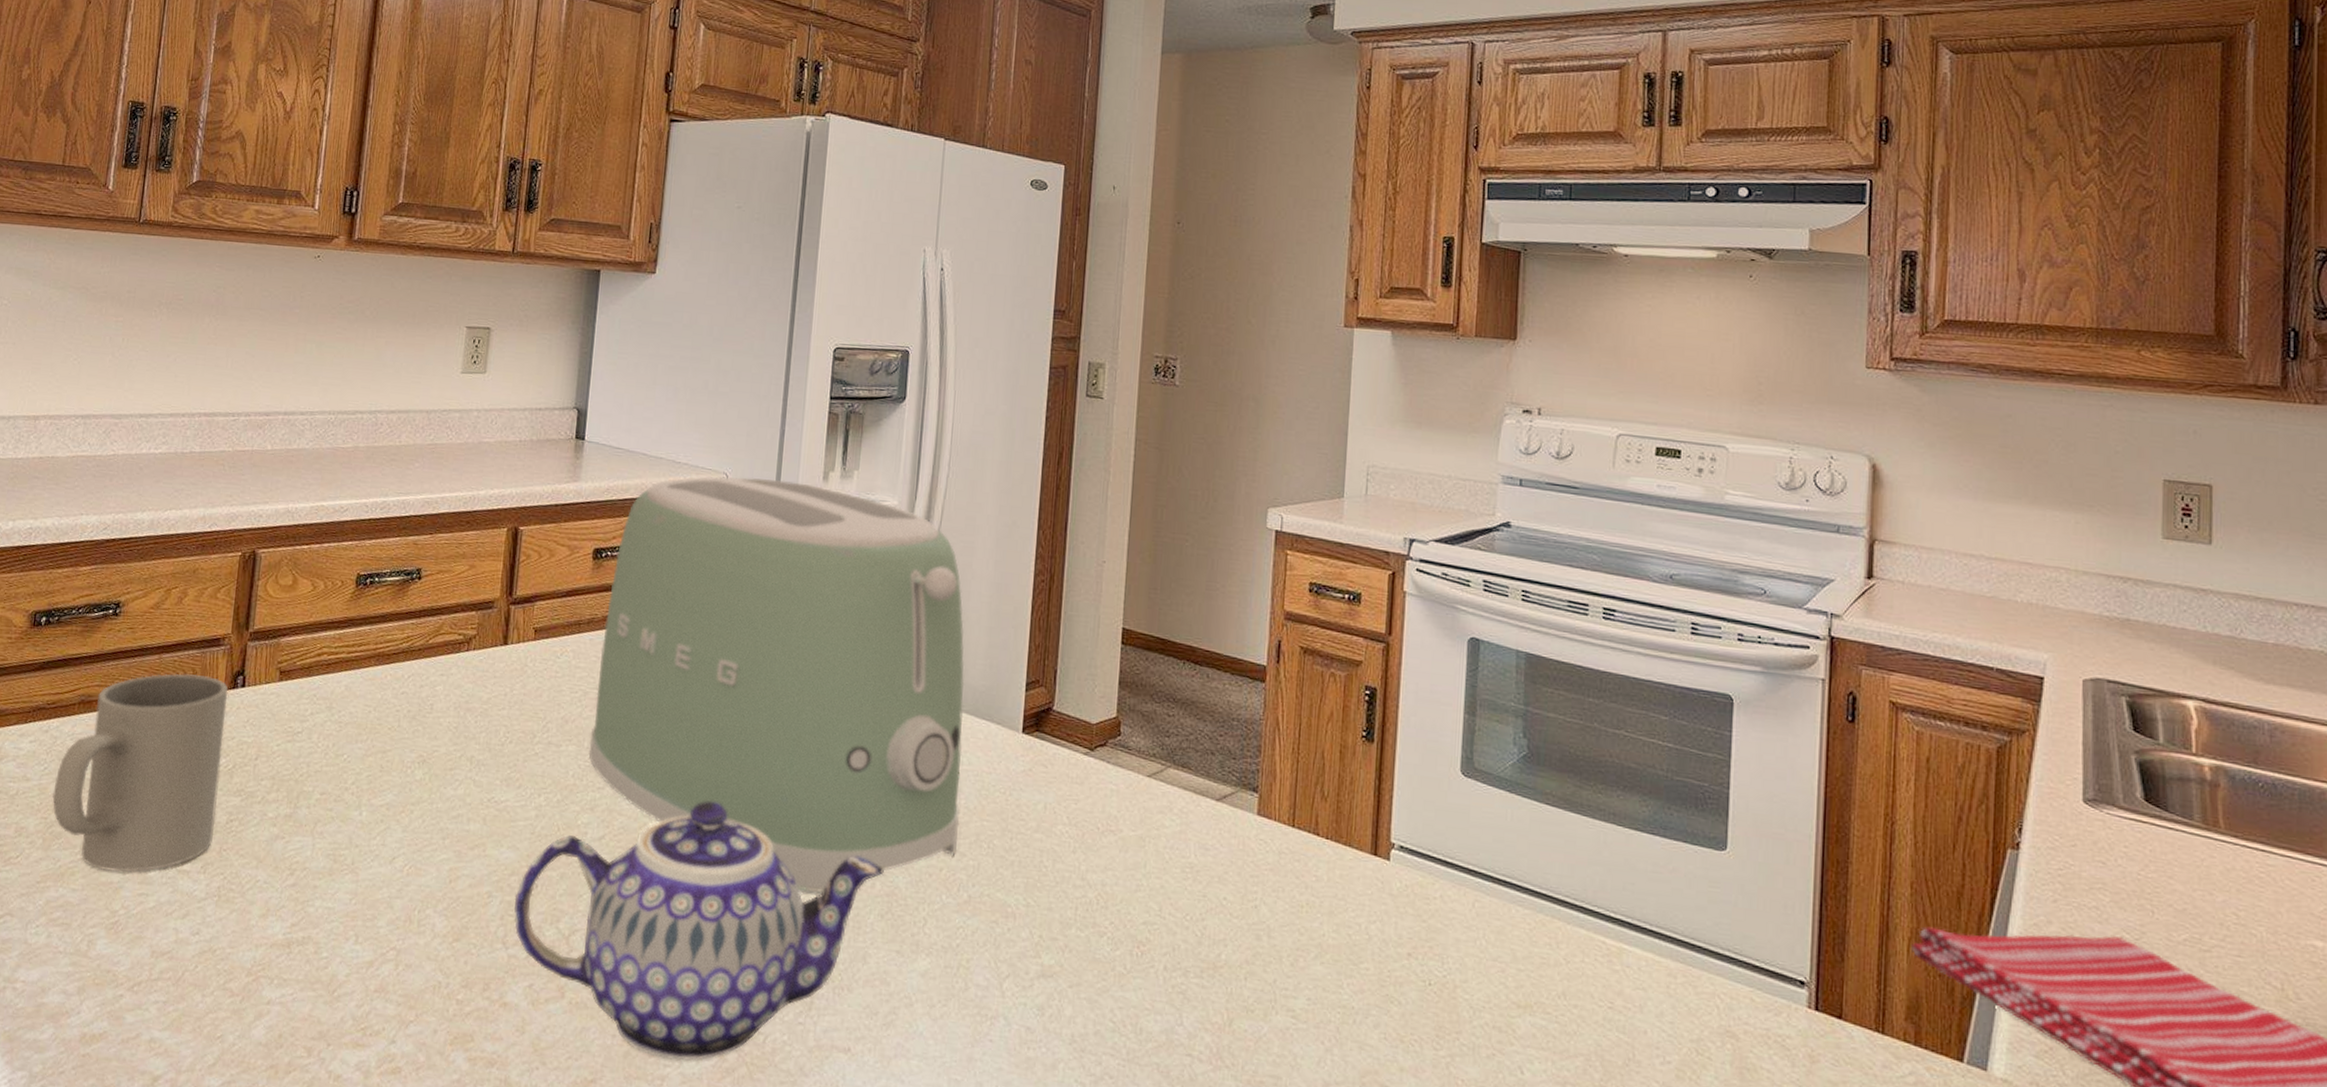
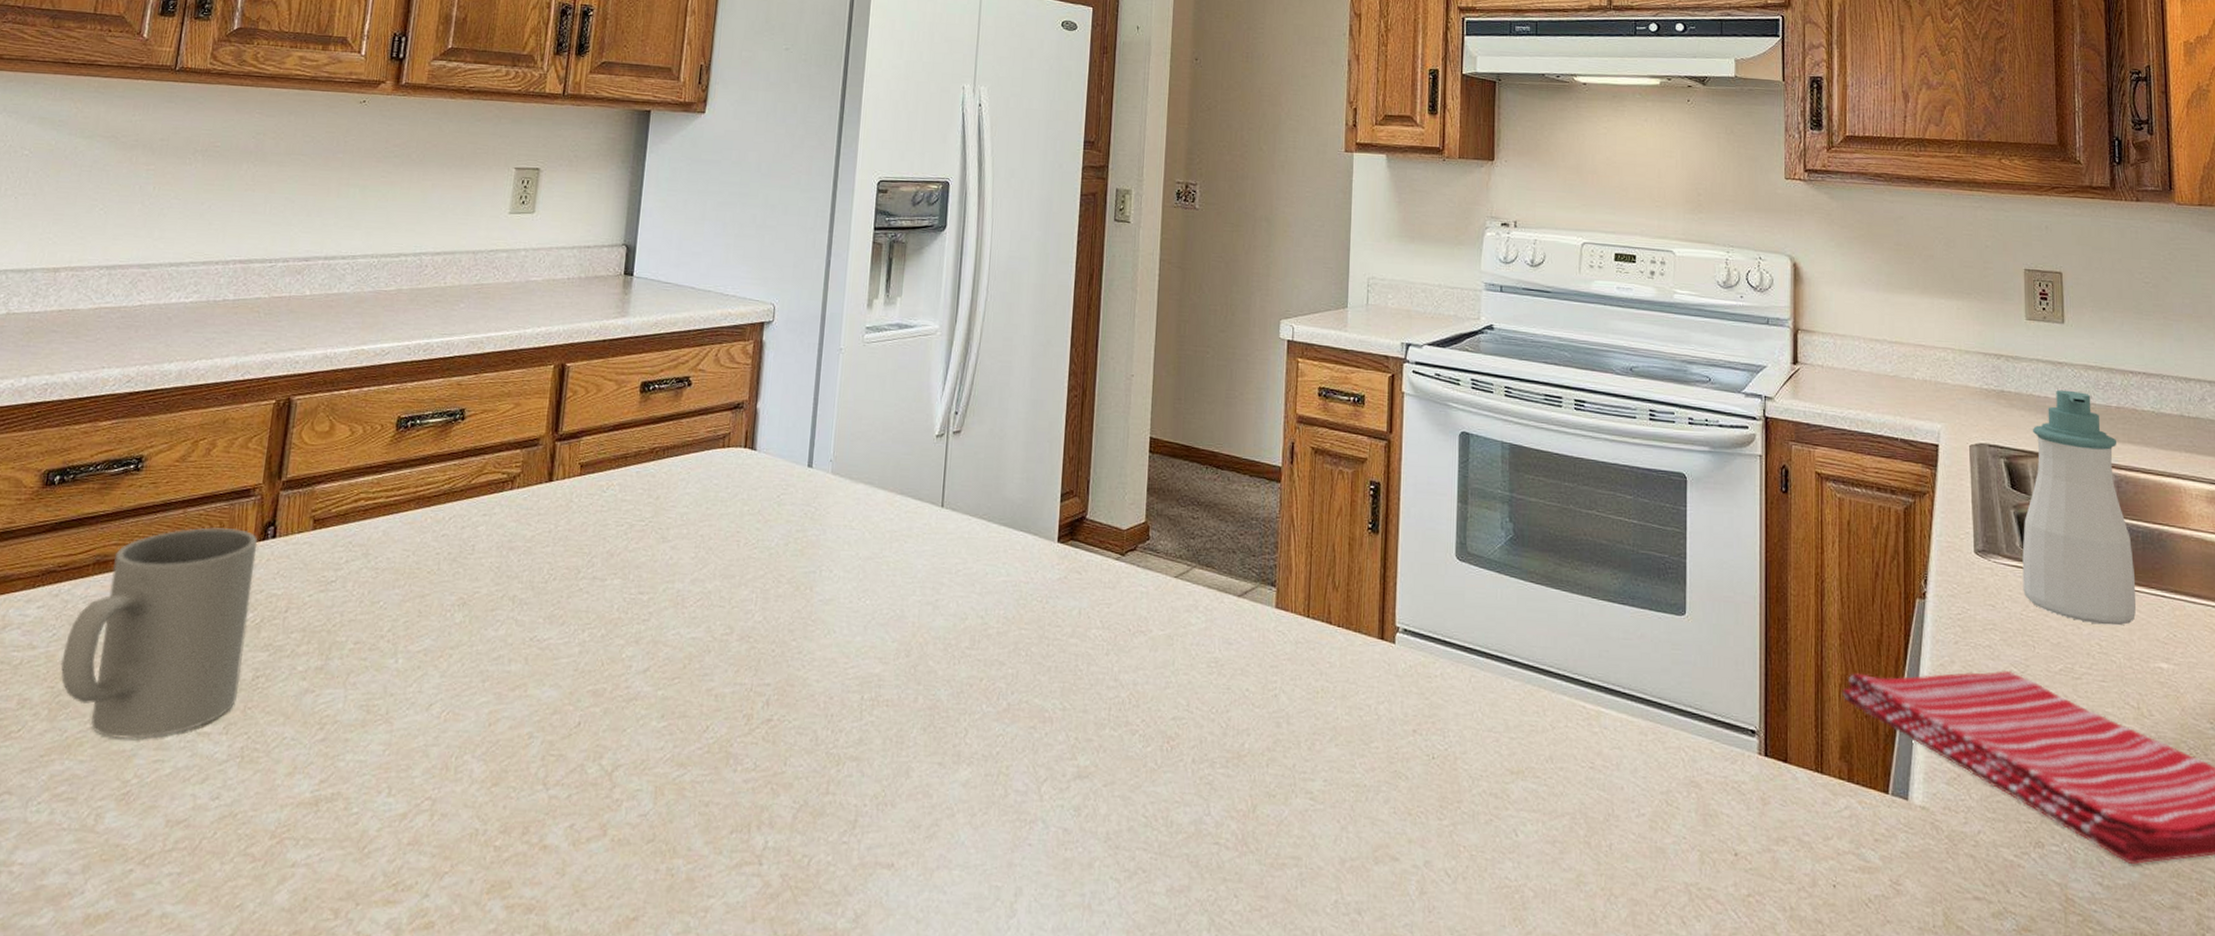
teapot: present [514,801,884,1061] -> none [556,626,926,890]
toaster: present [588,476,965,893] -> none [633,306,1003,711]
soap bottle: none [2142,620,2288,895] -> present [2022,389,2136,626]

